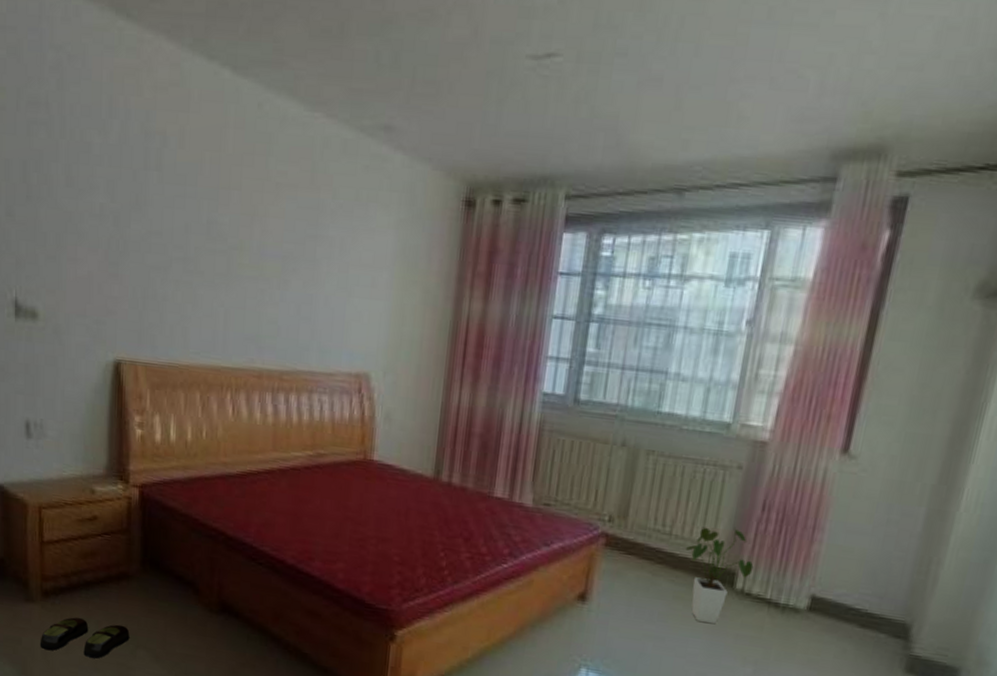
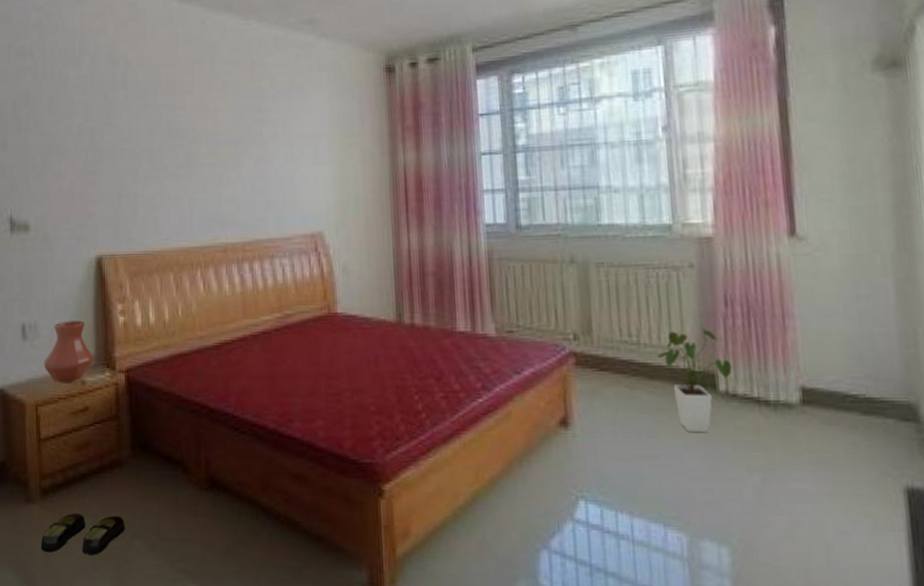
vase: none [49,424,105,490] -> present [44,320,94,383]

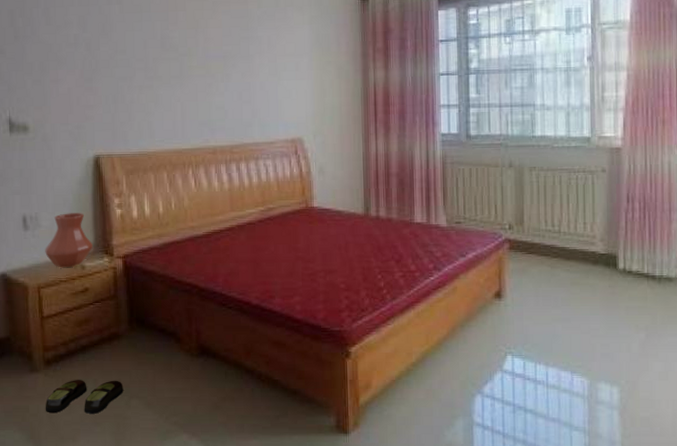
house plant: present [658,326,733,433] -> none [574,218,630,301]

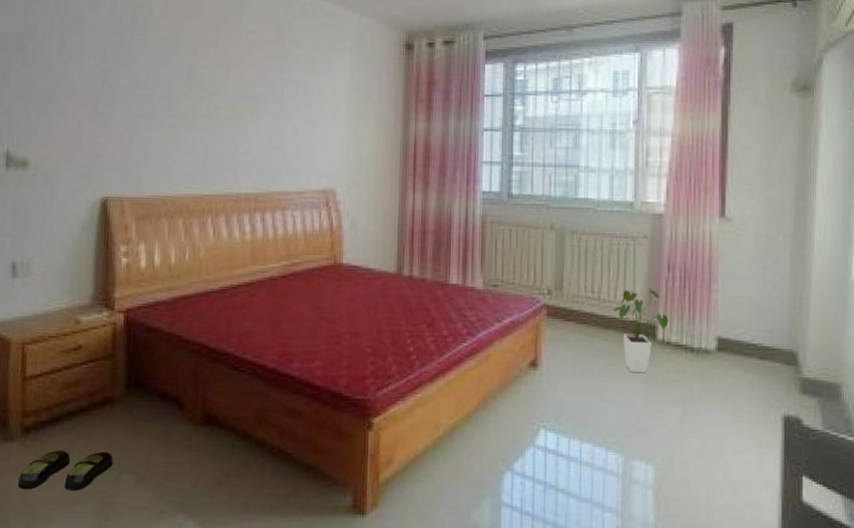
vase: present [45,213,93,268] -> none [34,260,91,322]
house plant: none [574,218,630,301] -> present [613,286,669,374]

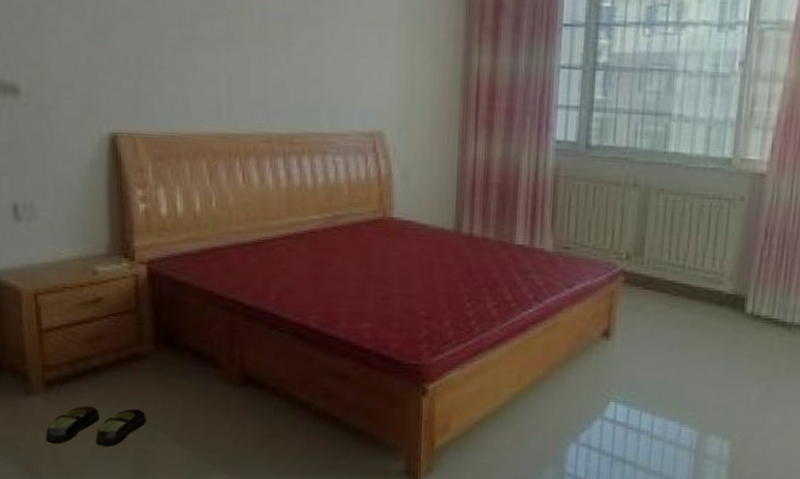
house plant: present [613,286,669,374] -> none [699,254,761,348]

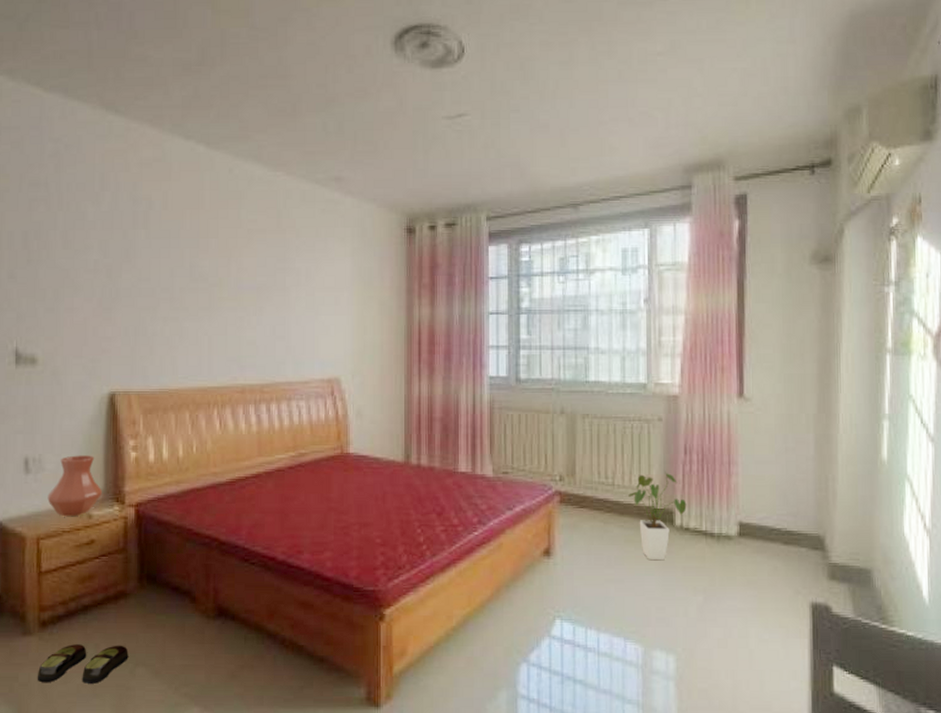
vase: none [43,203,107,272] -> present [47,455,102,517]
house plant: none [699,254,761,348] -> present [628,471,687,561]

